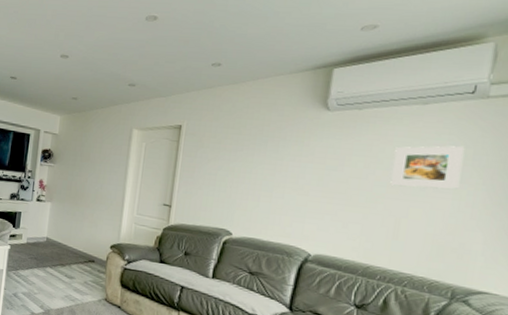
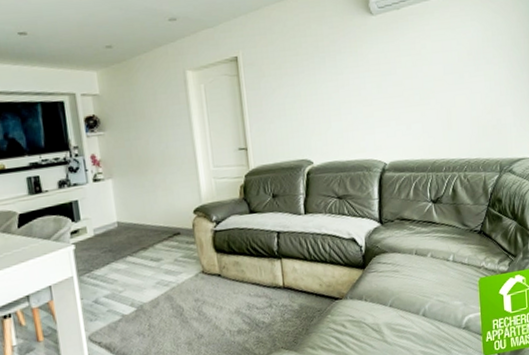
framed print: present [390,145,465,190] -> none [434,29,487,79]

